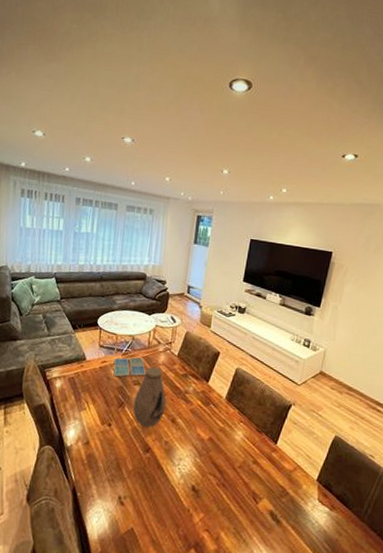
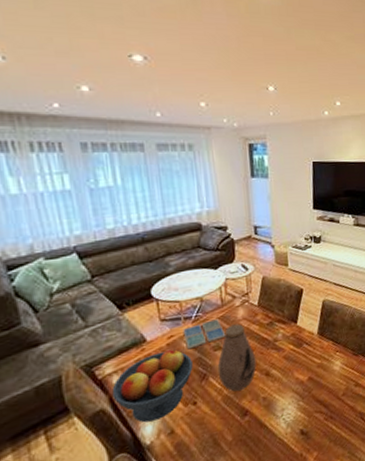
fruit bowl: none [53,372,116,428] -> present [112,348,193,423]

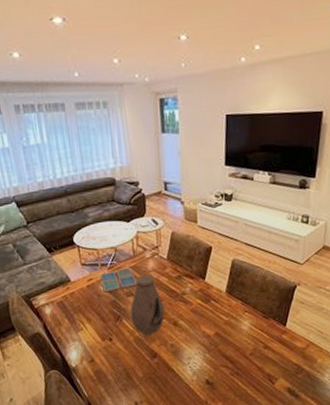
fruit bowl: present [112,348,193,423] -> none [45,290,109,349]

